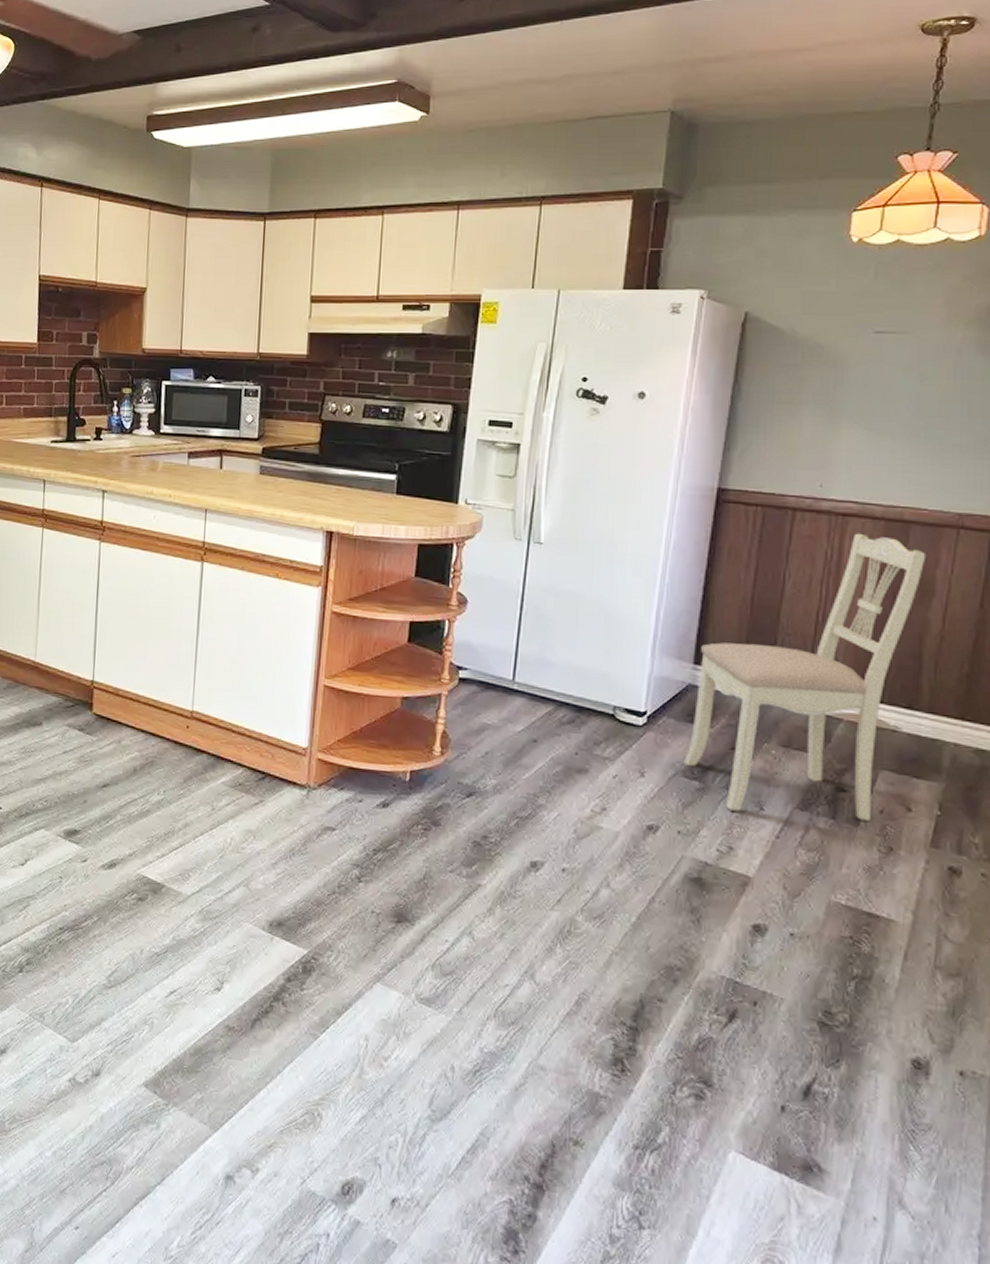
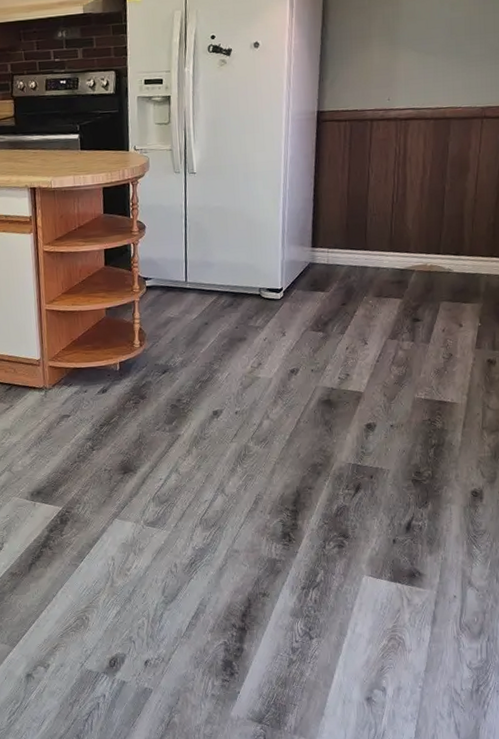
dining chair: present [684,533,927,821] -> none [311,131,462,349]

